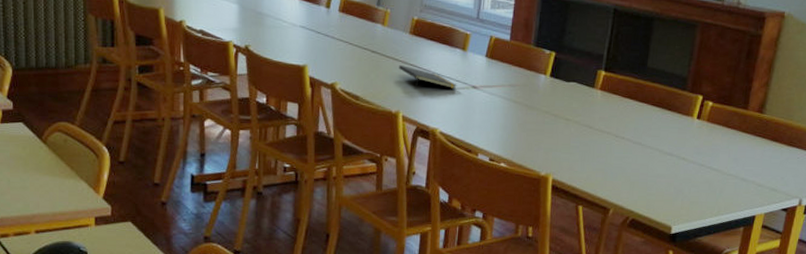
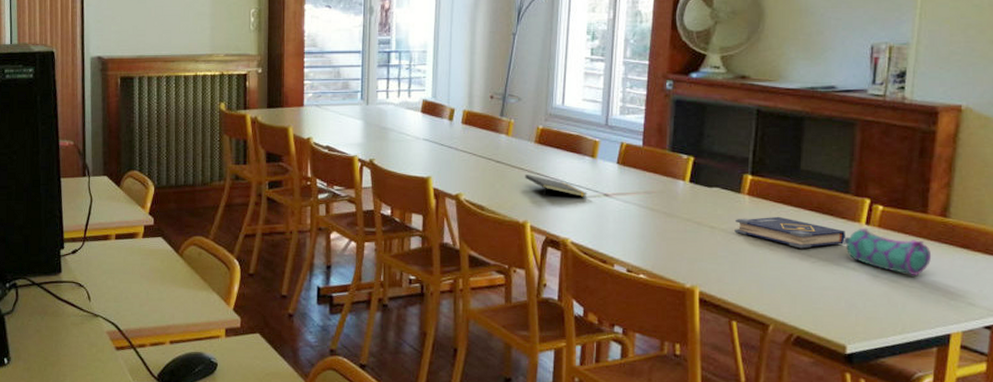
book: none [586,110,680,140] -> present [734,216,845,249]
pencil case: none [676,121,748,166] -> present [842,228,932,277]

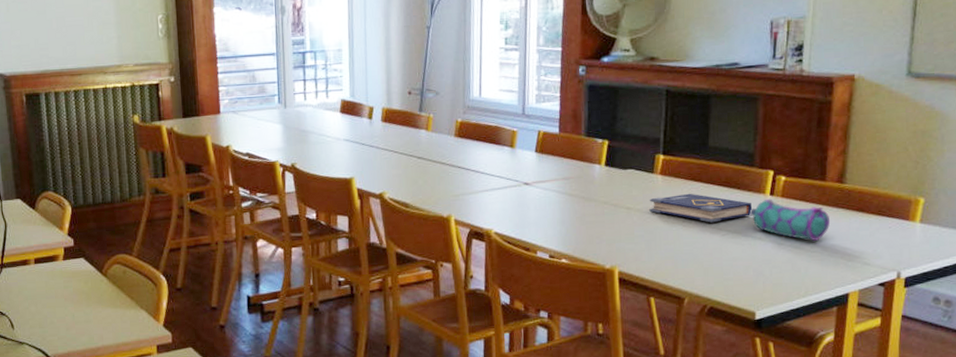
notepad: present [525,175,587,197] -> none [447,168,508,190]

